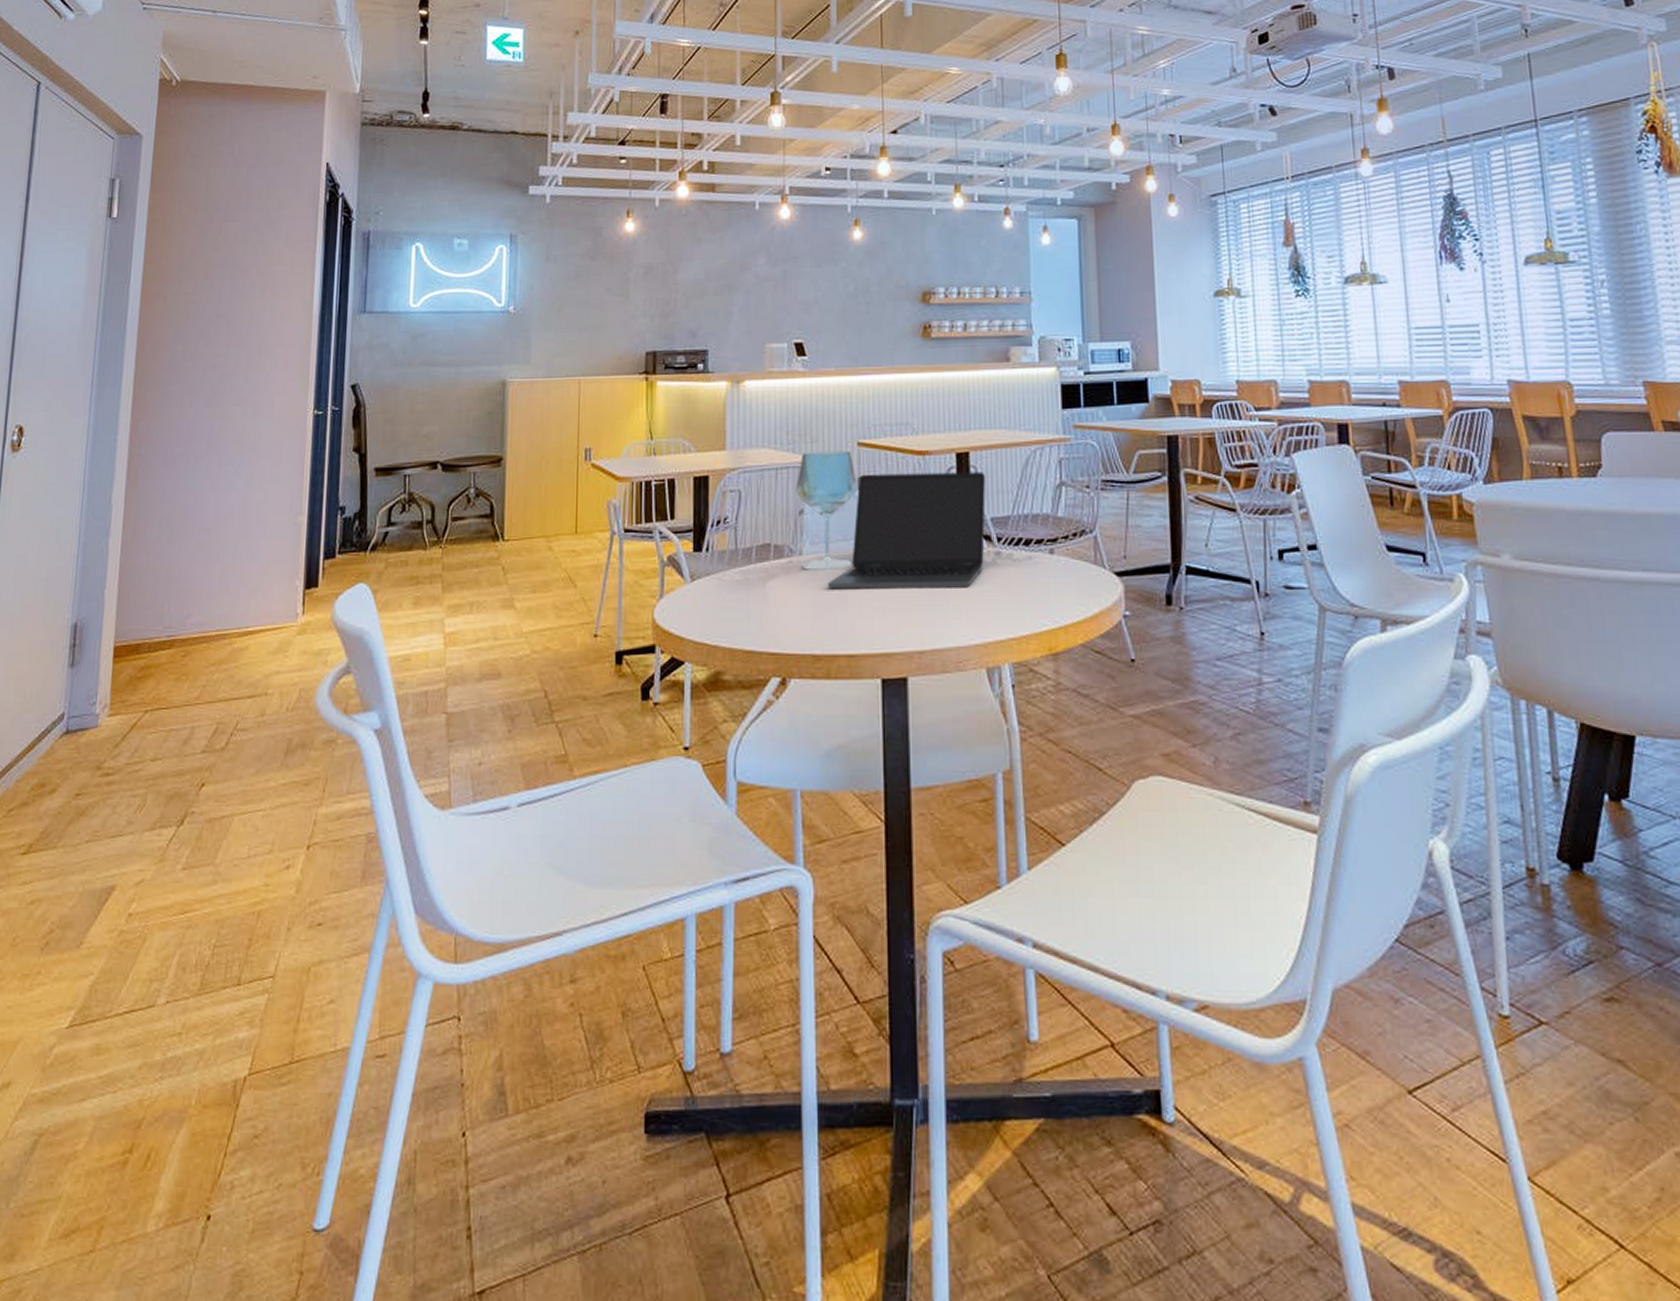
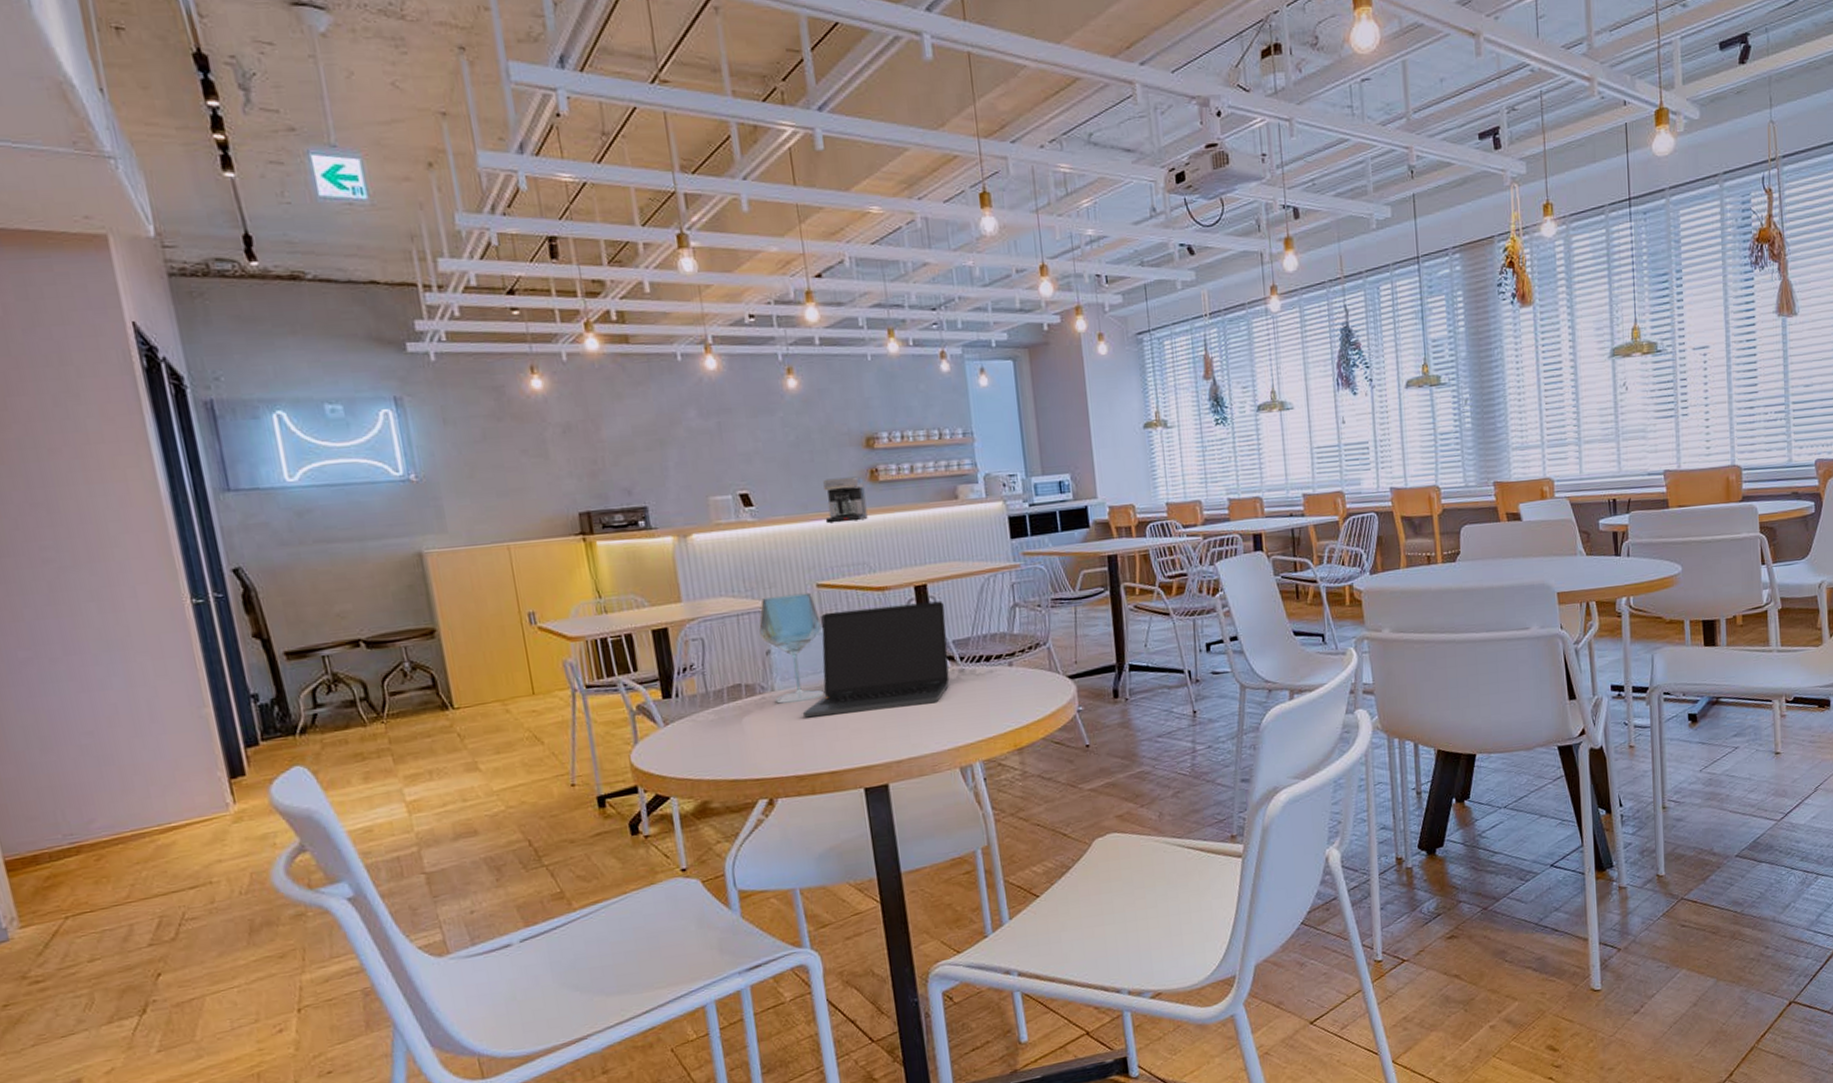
coffee maker: none [874,331,916,379] -> present [823,476,868,524]

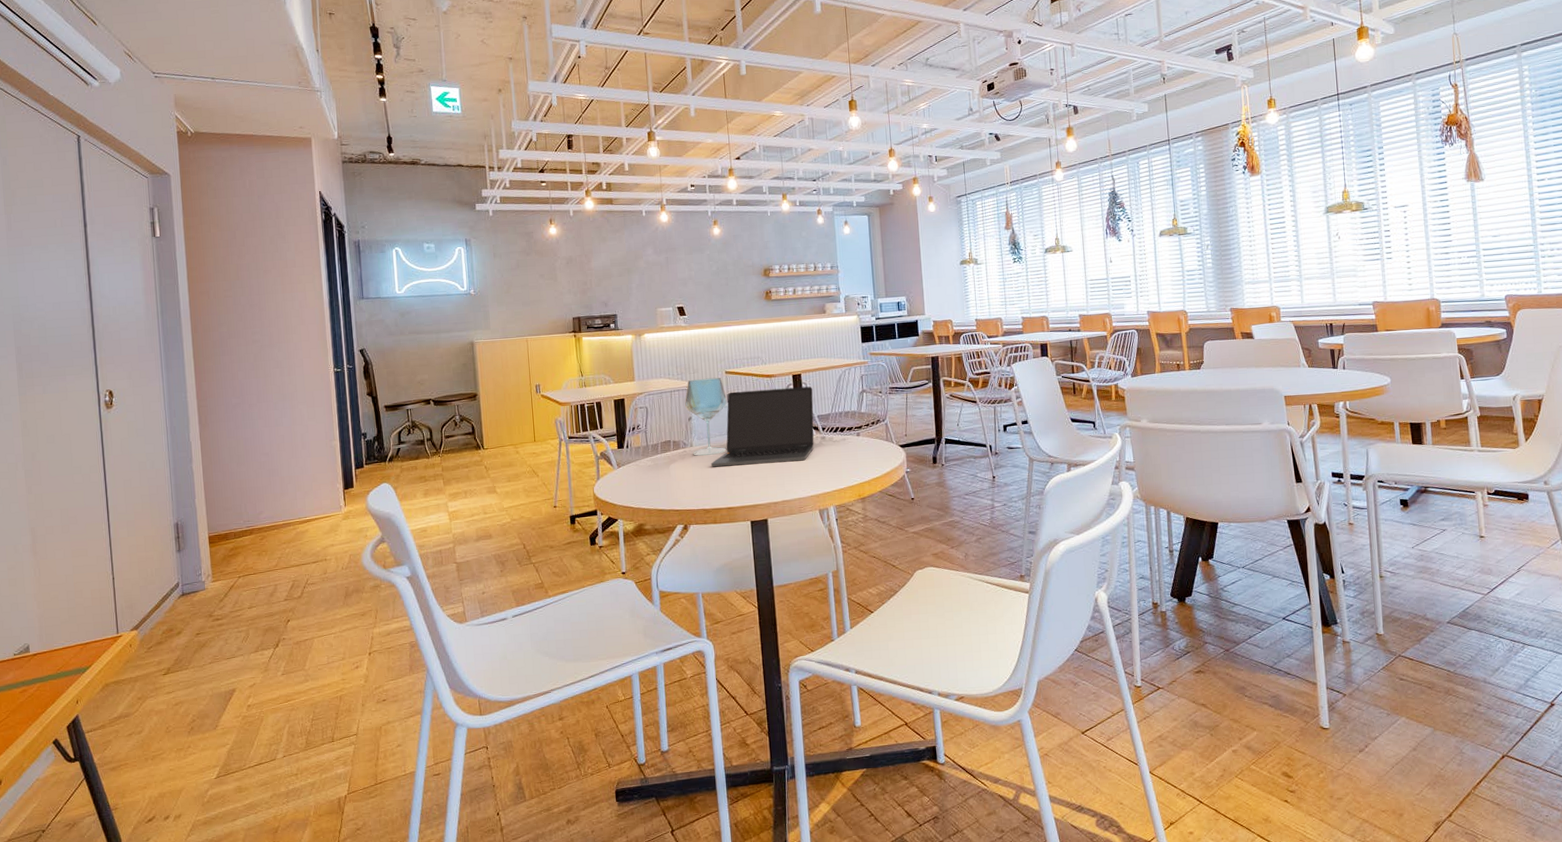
coffee maker: present [823,476,868,524] -> none [733,296,763,329]

